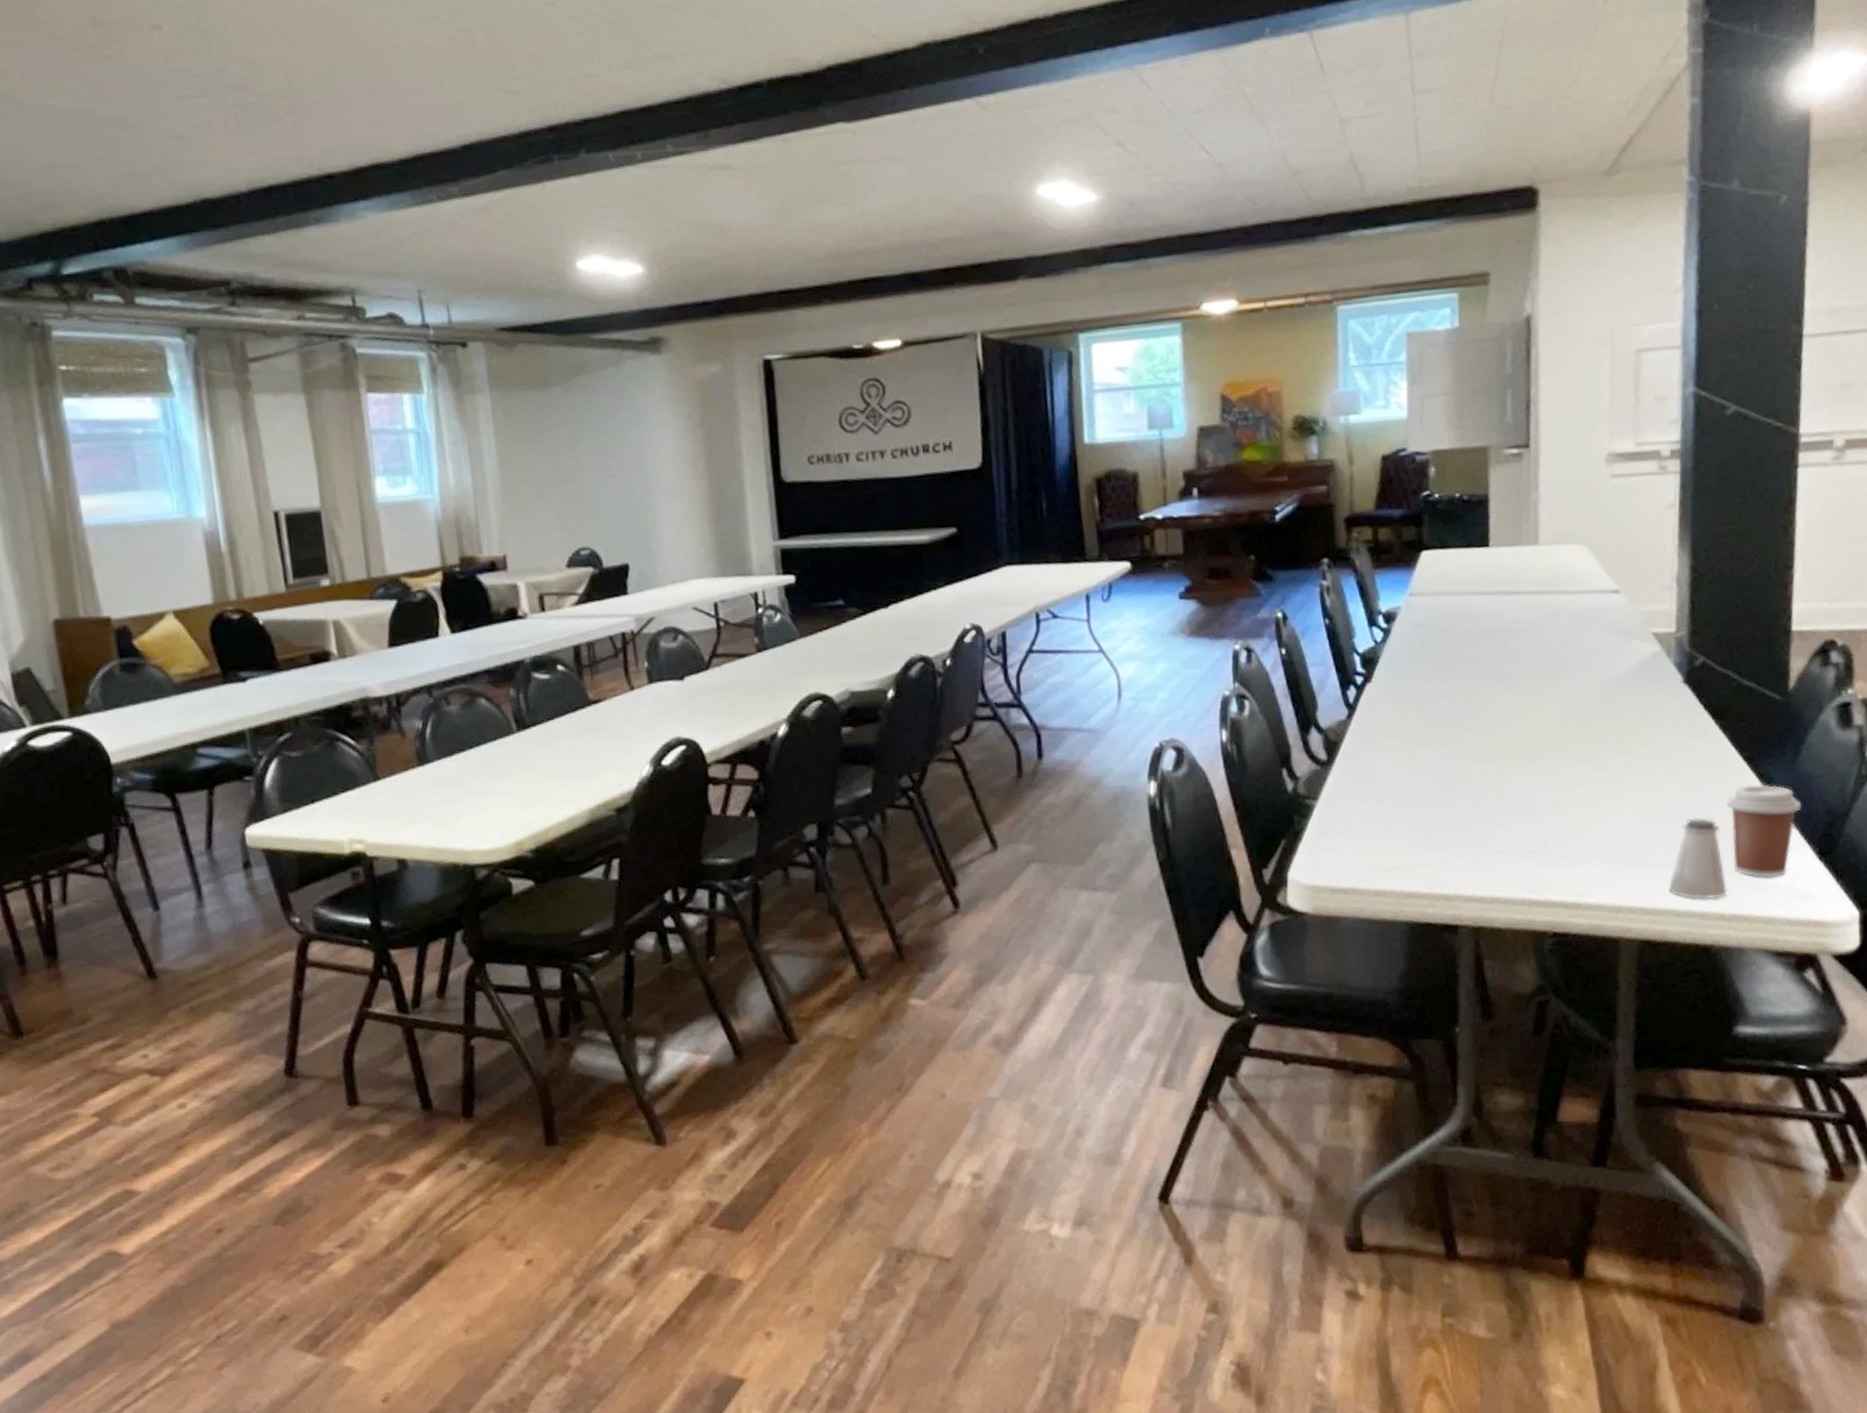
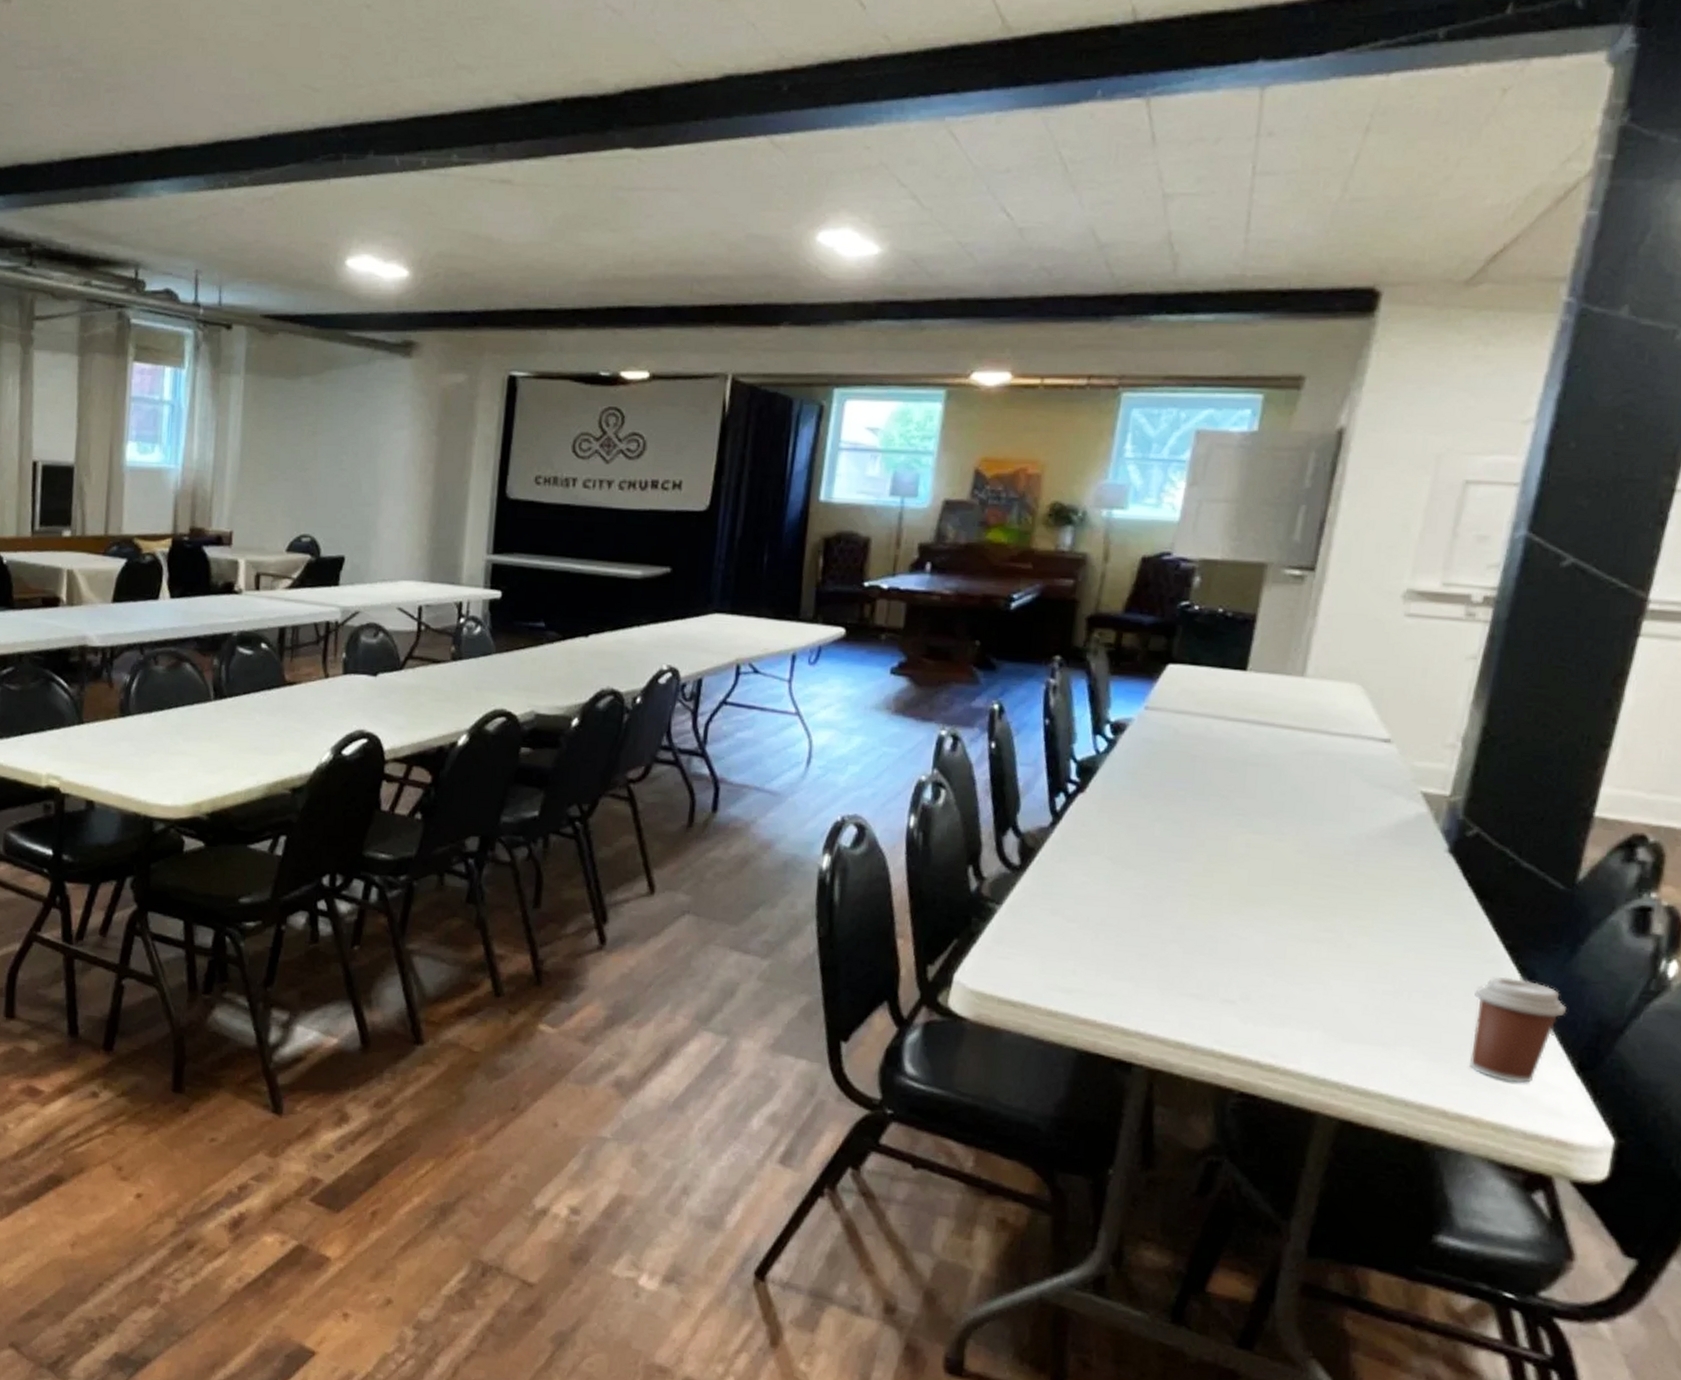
saltshaker: present [1668,817,1727,900] -> none [1385,1000,1460,1093]

